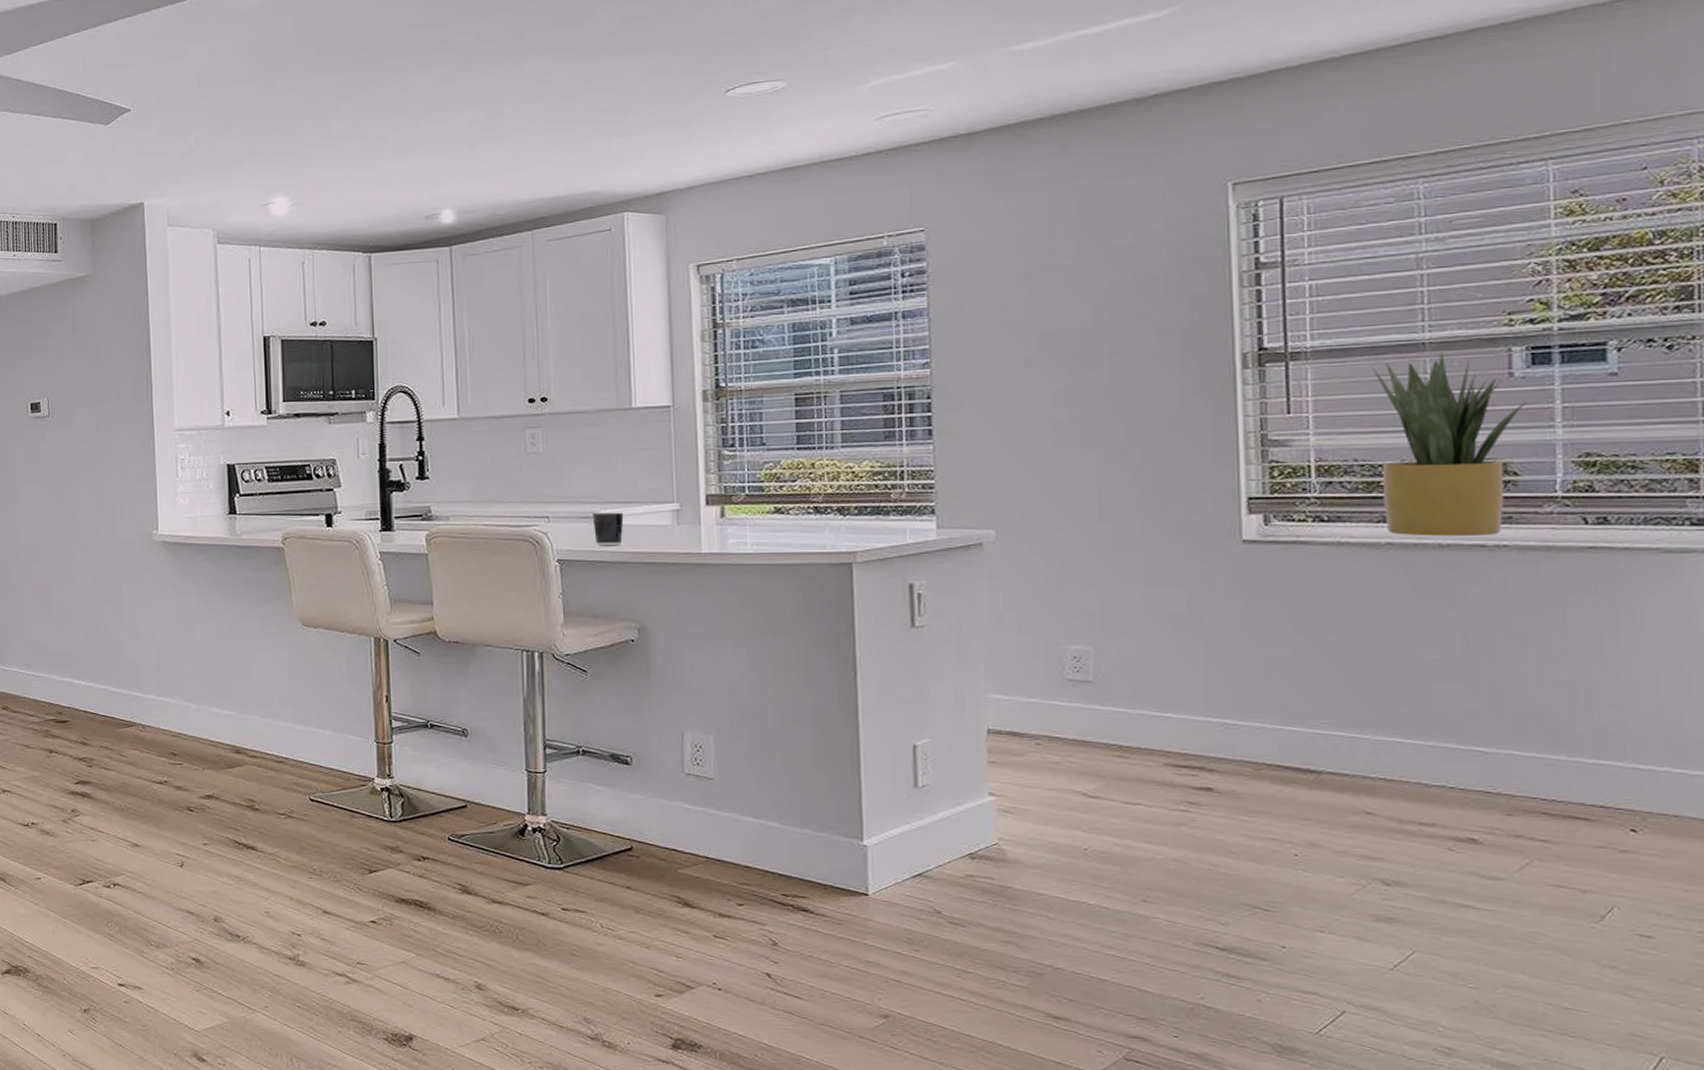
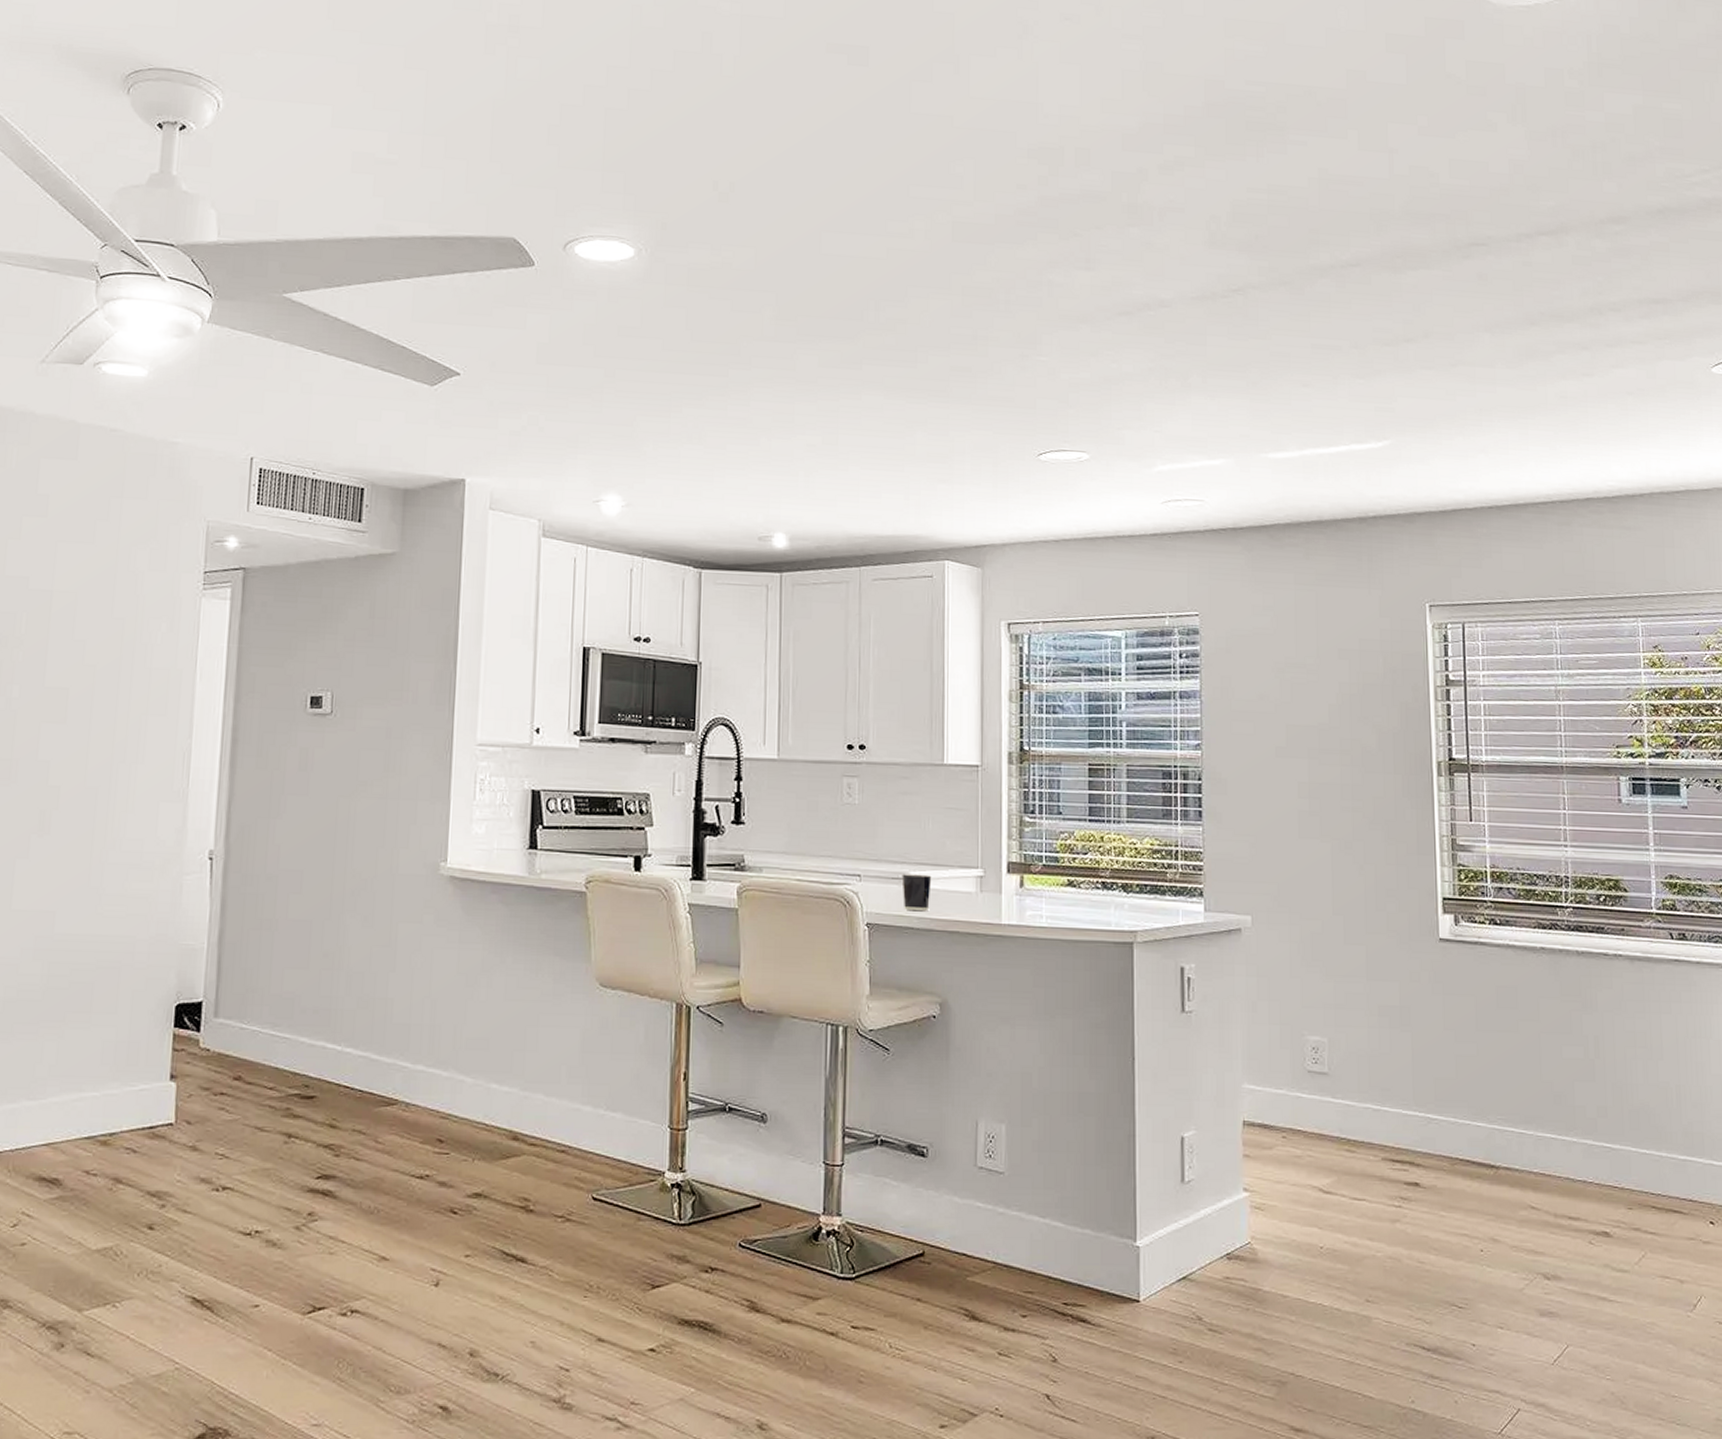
planter: present [1371,352,1527,537] -> none [1527,776,1631,946]

